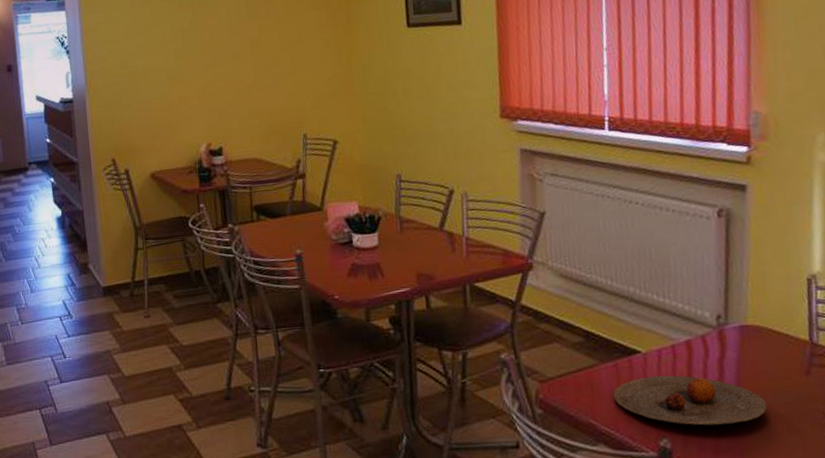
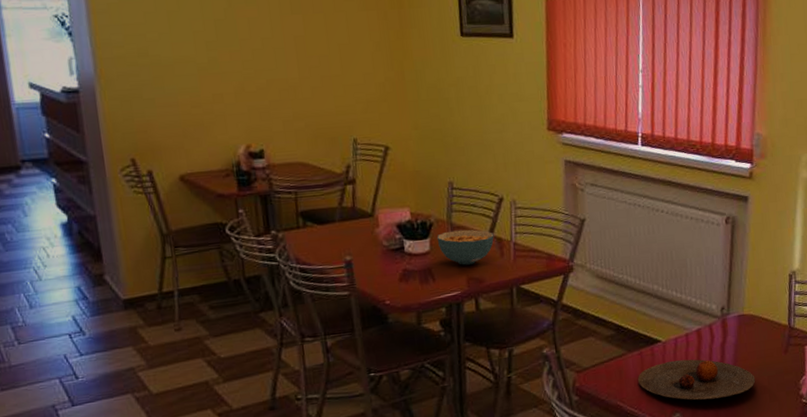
cereal bowl: none [386,223,445,261] -> present [437,229,494,265]

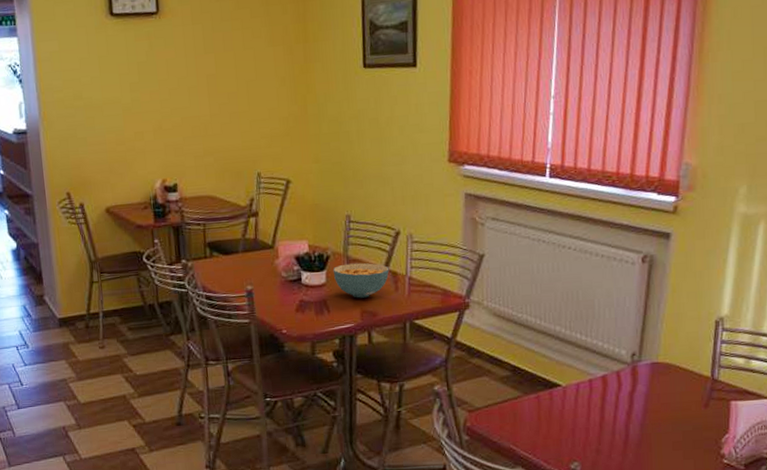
plate: present [637,359,756,400] -> none [533,406,668,451]

